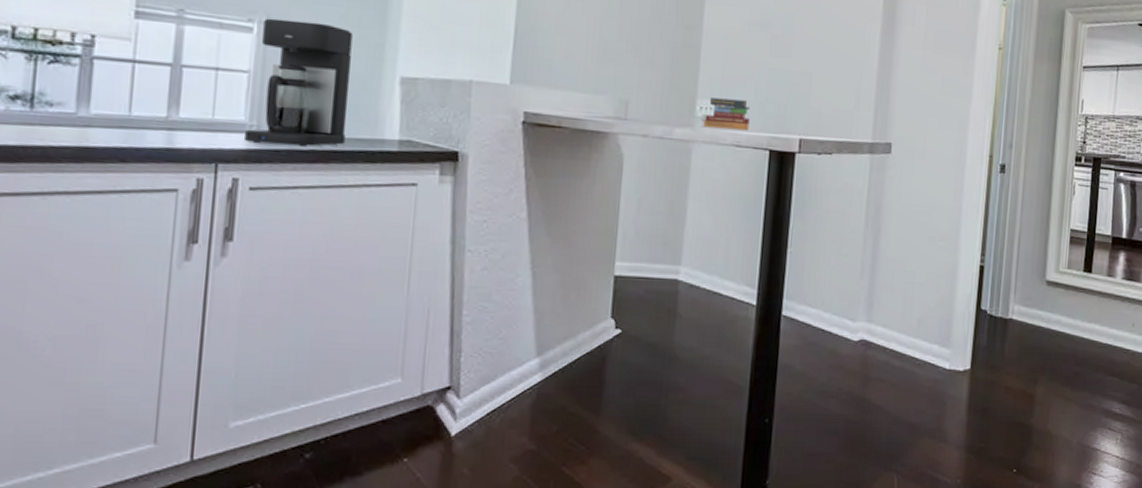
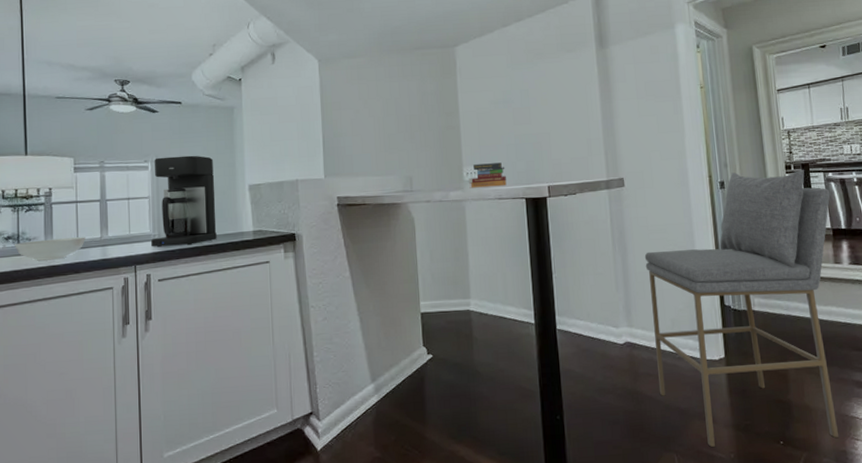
bowl: none [23,106,142,139] -> present [14,237,85,261]
bar stool: none [890,156,1118,470] -> present [644,169,839,447]

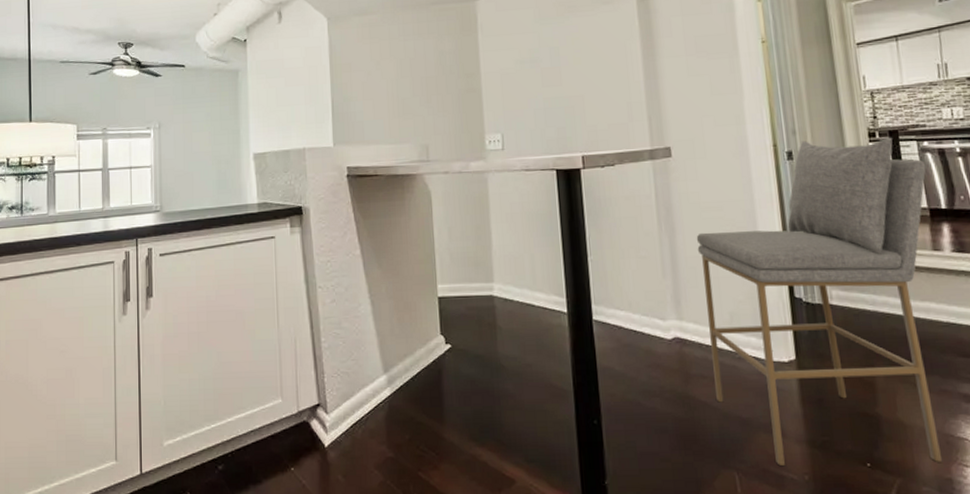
bowl: present [14,237,85,261] -> none [17,207,87,232]
coffee maker: present [151,155,217,248] -> none [153,121,220,220]
books: present [469,162,507,188] -> none [491,129,534,158]

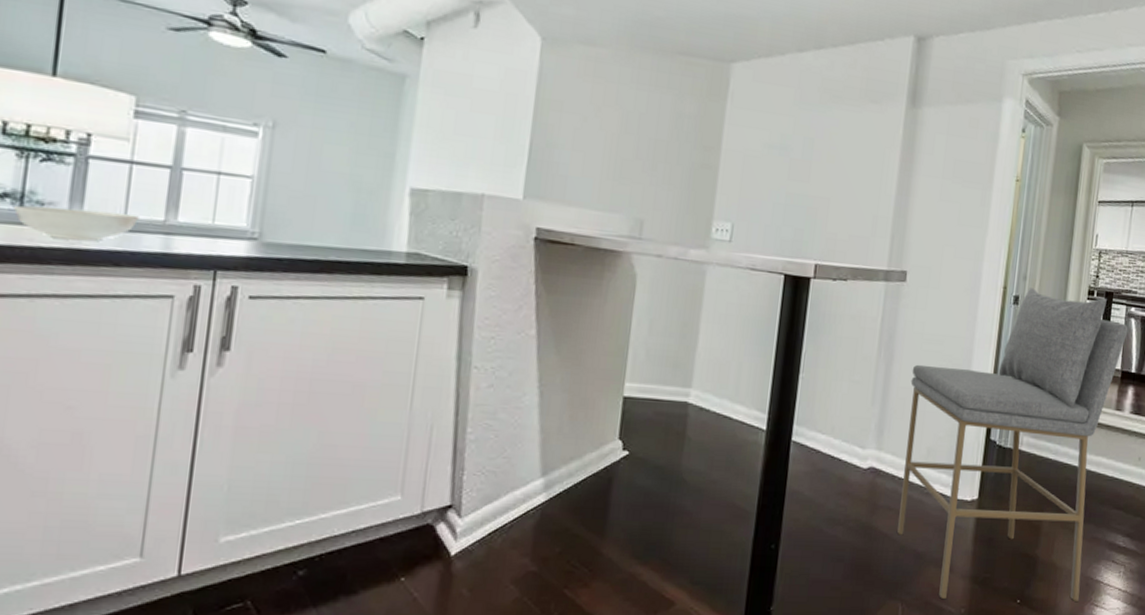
bowl: none [17,207,87,232] -> present [12,205,139,241]

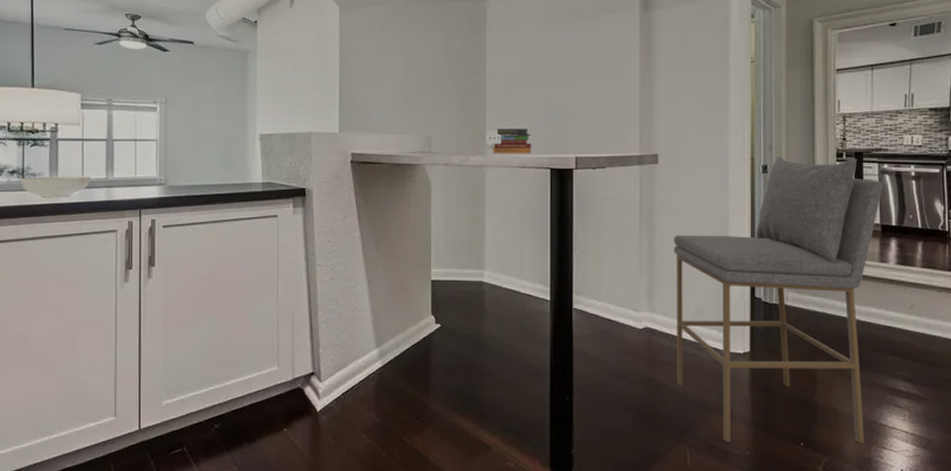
books: none [716,219,767,255] -> present [491,129,531,154]

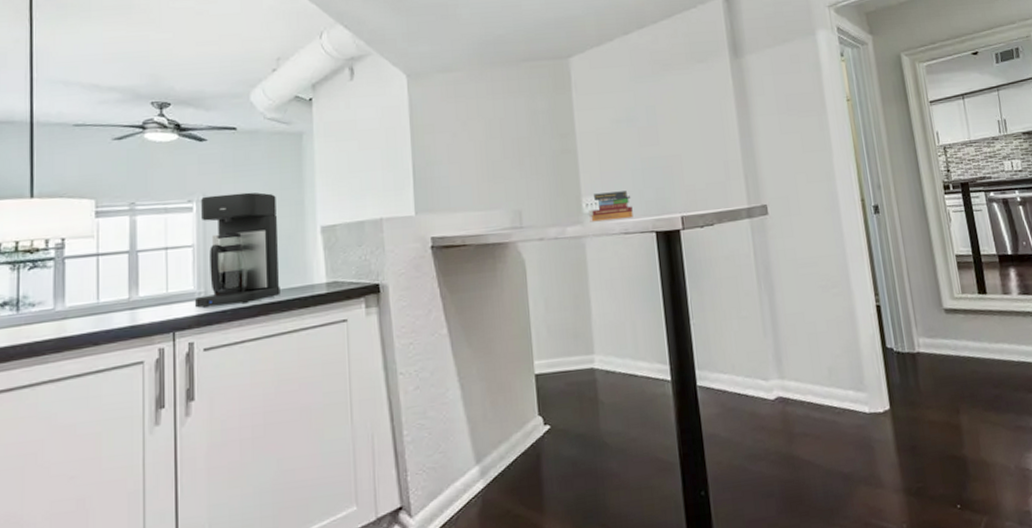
bowl: present [18,176,91,198] -> none [11,298,108,332]
coffee maker: none [157,99,225,193] -> present [195,192,280,309]
bar stool: present [673,157,883,444] -> none [794,189,1021,517]

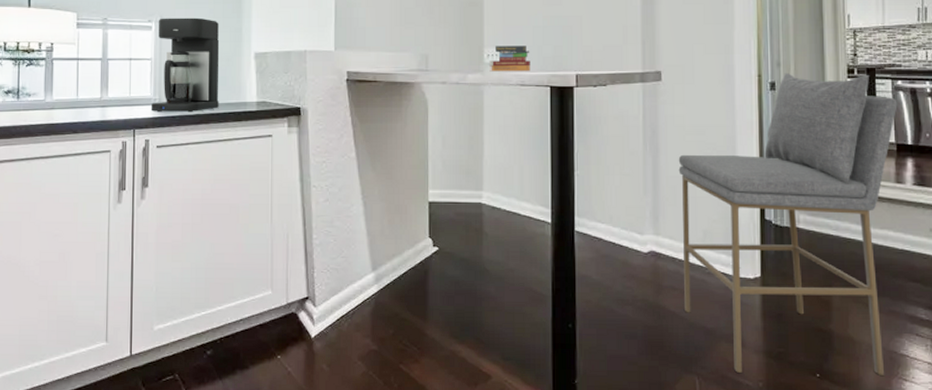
bar stool: none [794,189,1021,517] -> present [678,73,898,375]

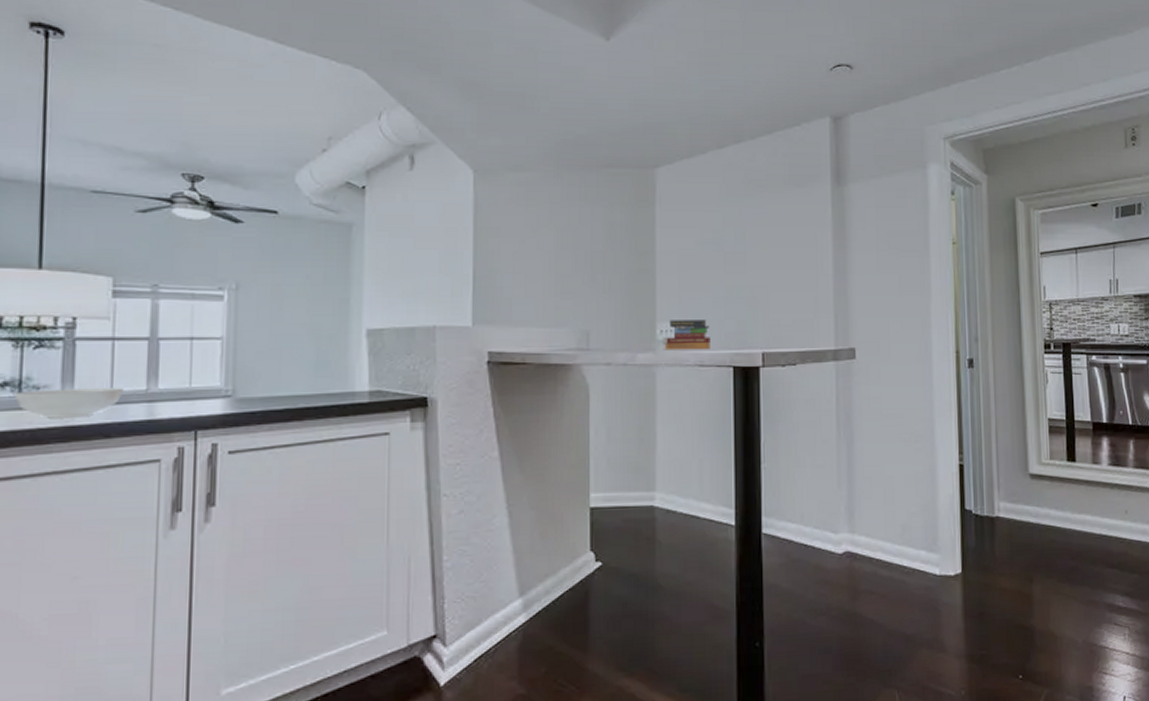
bowl: none [13,96,85,118] -> present [12,388,124,419]
coffee maker: present [151,17,220,113] -> none [221,284,319,408]
bar stool: present [678,73,898,375] -> none [874,349,1093,682]

